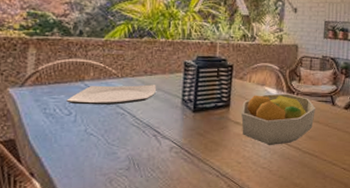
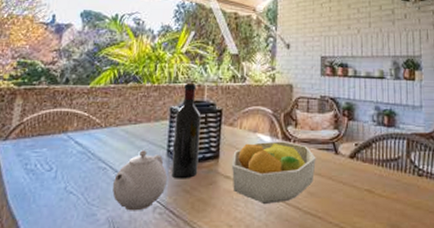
plate: present [66,84,157,106] -> none [48,134,141,159]
teapot: none [130,98,182,150] -> present [112,150,167,211]
wine bottle: none [186,39,214,124] -> present [171,82,201,179]

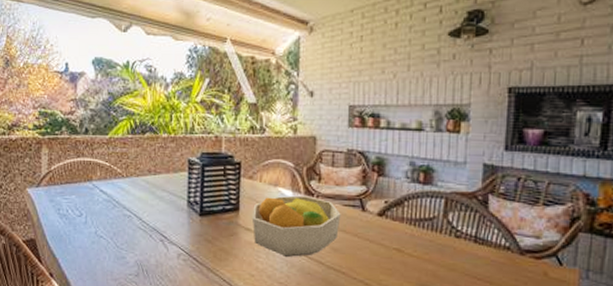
teapot: present [112,150,167,211] -> none [138,200,189,257]
wine bottle: present [171,82,201,179] -> none [193,133,220,230]

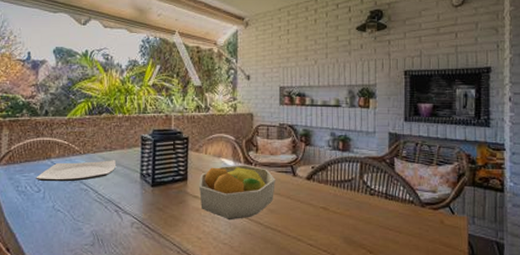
plate: none [77,185,162,207] -> present [36,160,117,182]

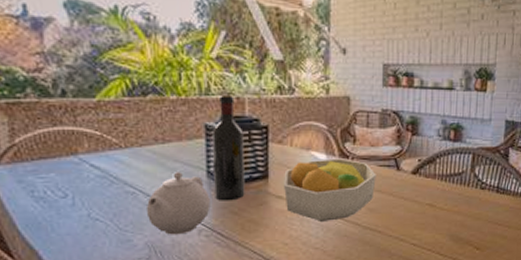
plate: present [36,160,117,182] -> none [58,155,174,184]
teapot: none [94,174,142,226] -> present [145,172,210,235]
wine bottle: none [145,113,170,199] -> present [212,94,245,201]

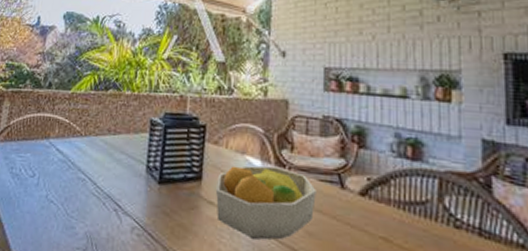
teapot: present [145,172,210,235] -> none [90,163,146,230]
wine bottle: present [212,94,245,201] -> none [150,92,183,200]

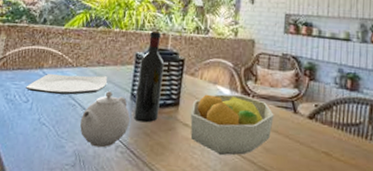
plate: none [31,143,120,168] -> present [25,73,108,95]
teapot: none [90,163,146,230] -> present [80,91,130,148]
wine bottle: none [150,92,183,200] -> present [134,30,165,123]

